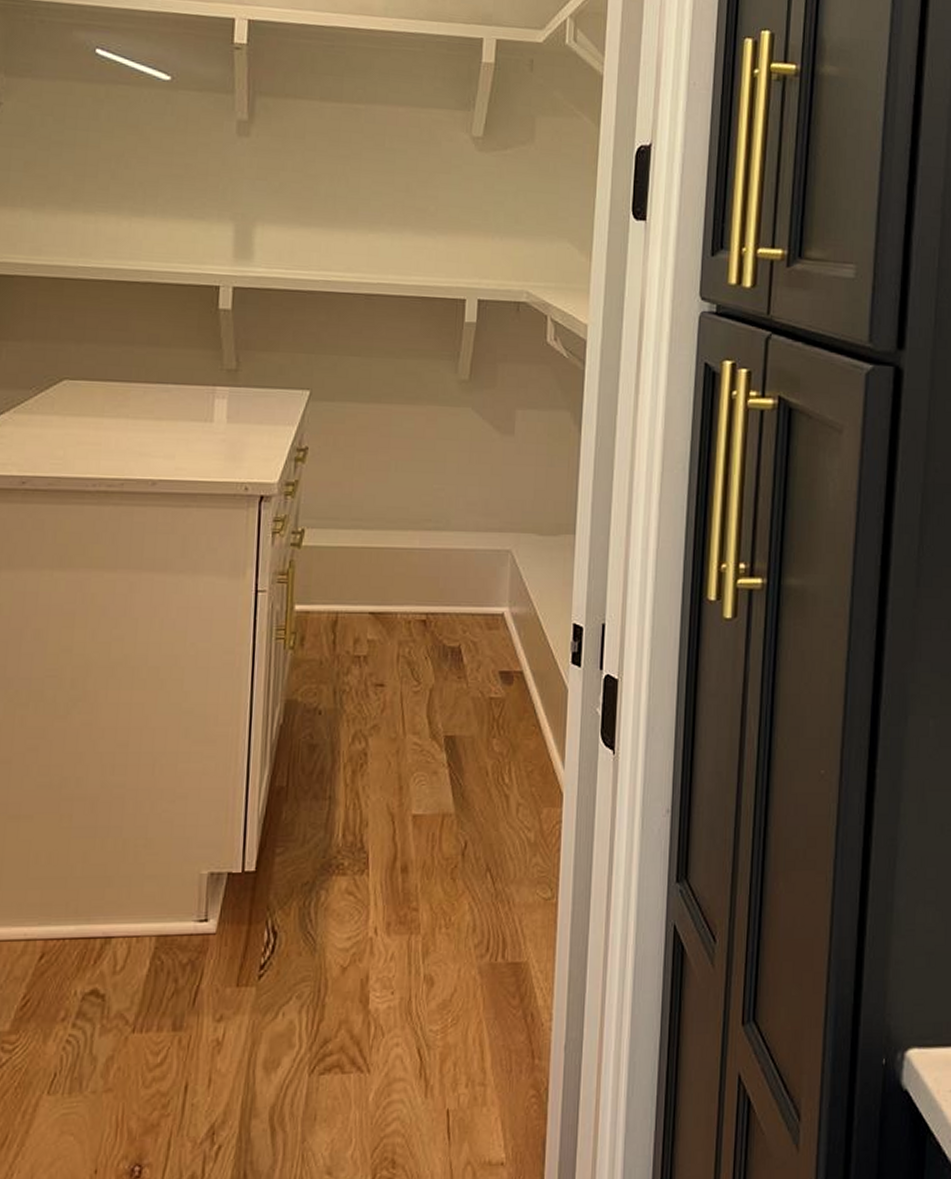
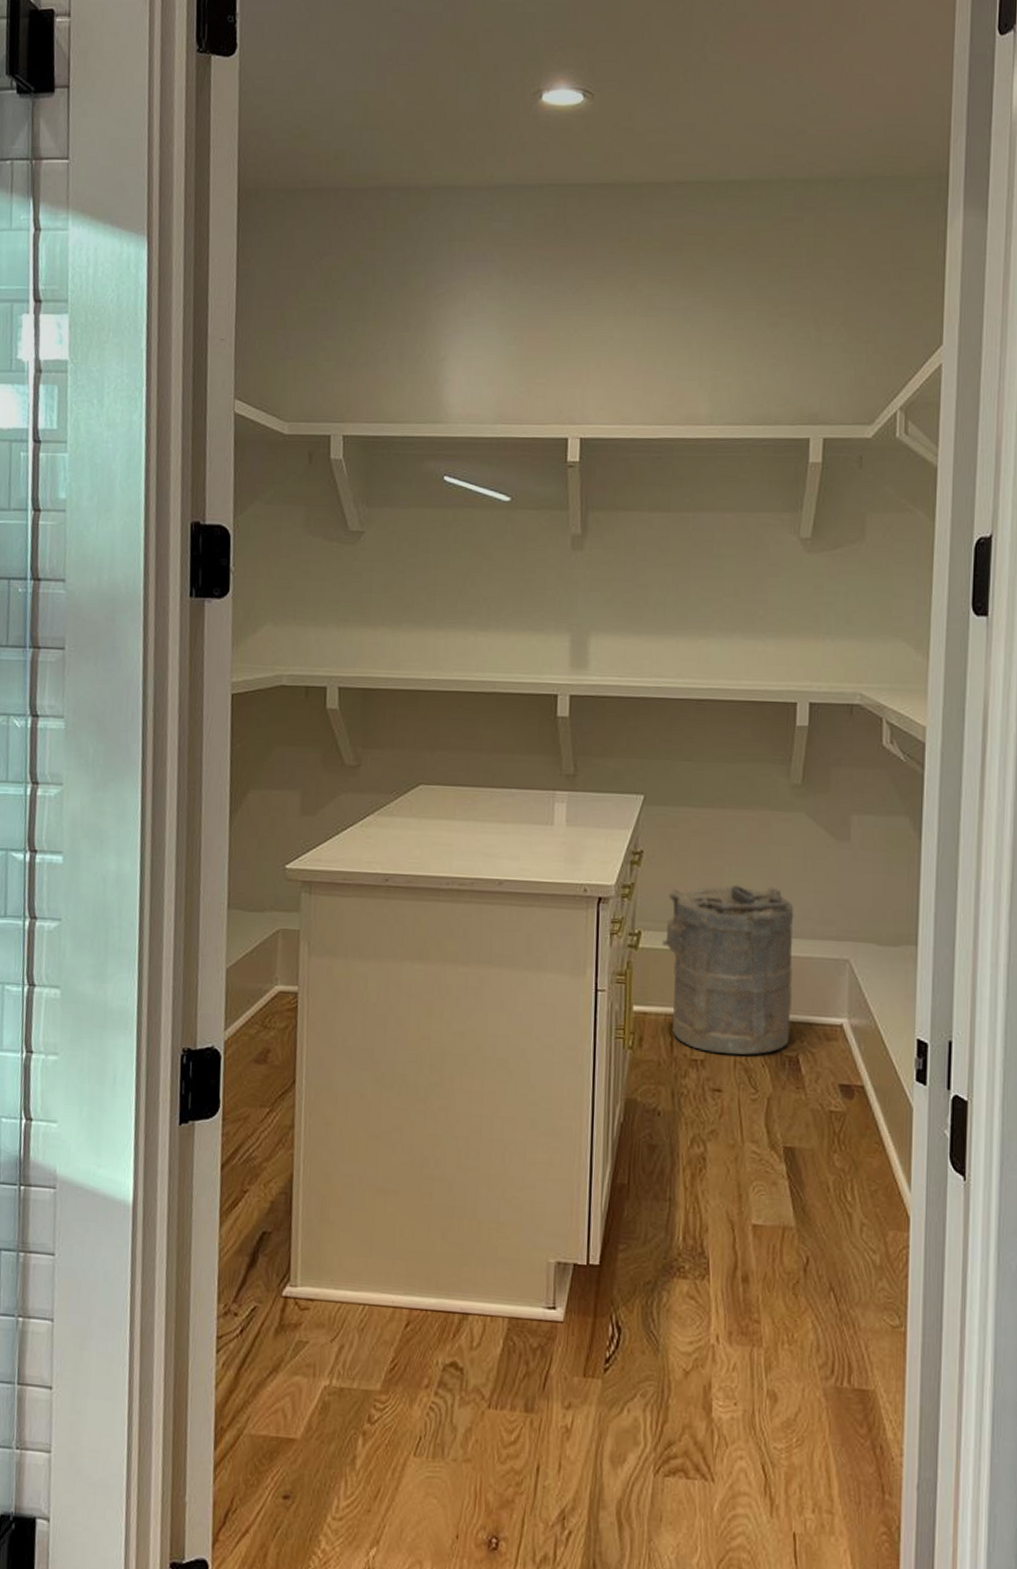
laundry hamper: none [326,480,459,649] -> present [662,884,794,1055]

